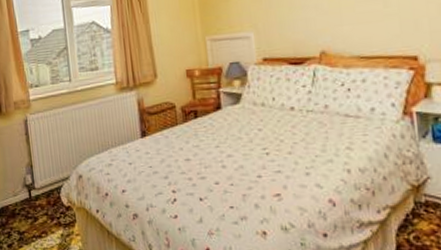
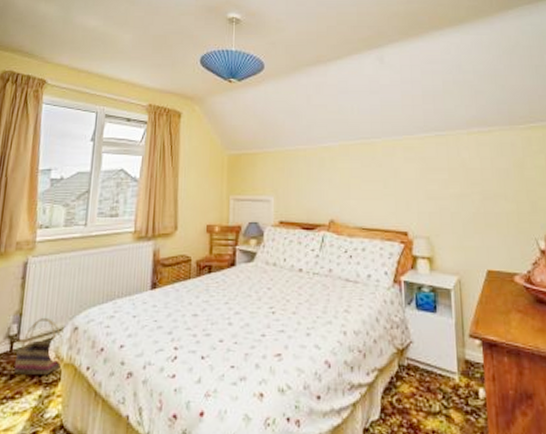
basket: none [34,167,75,218] -> present [14,317,62,376]

